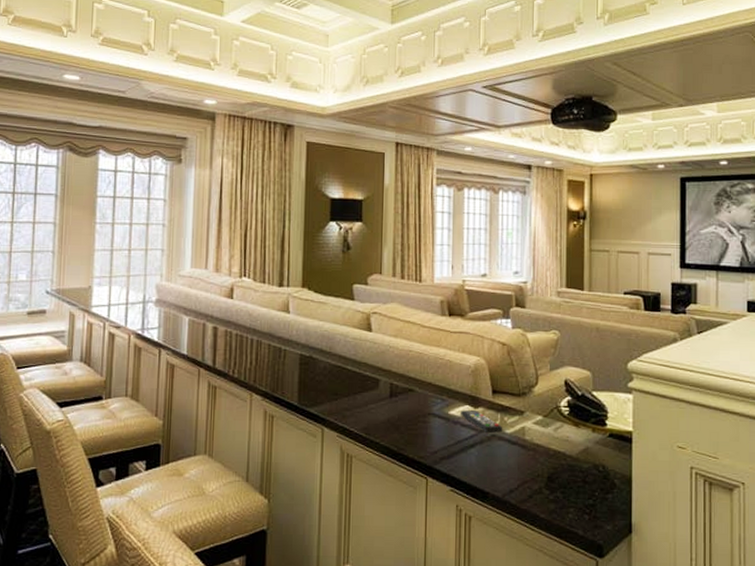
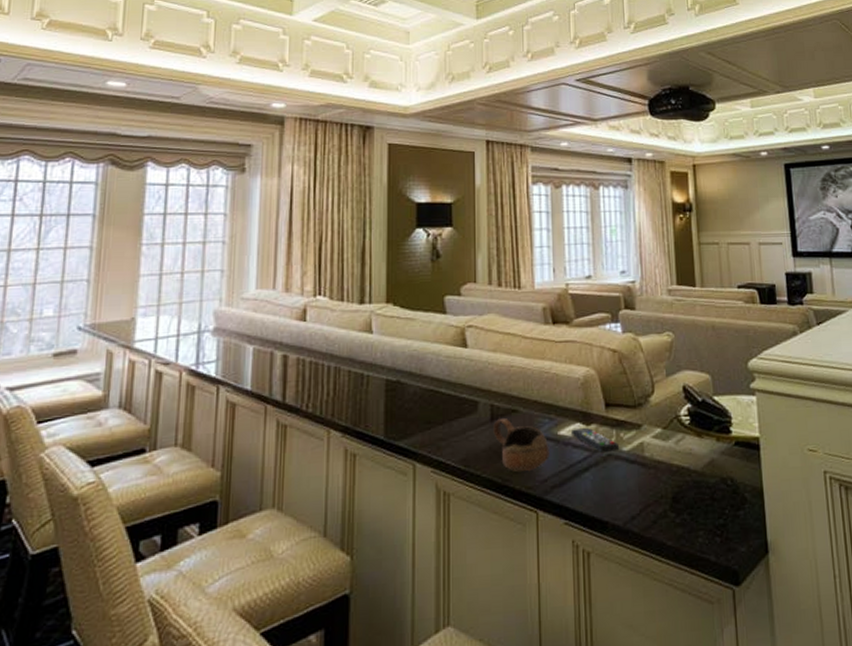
cup: none [392,396,440,442] -> present [493,419,550,472]

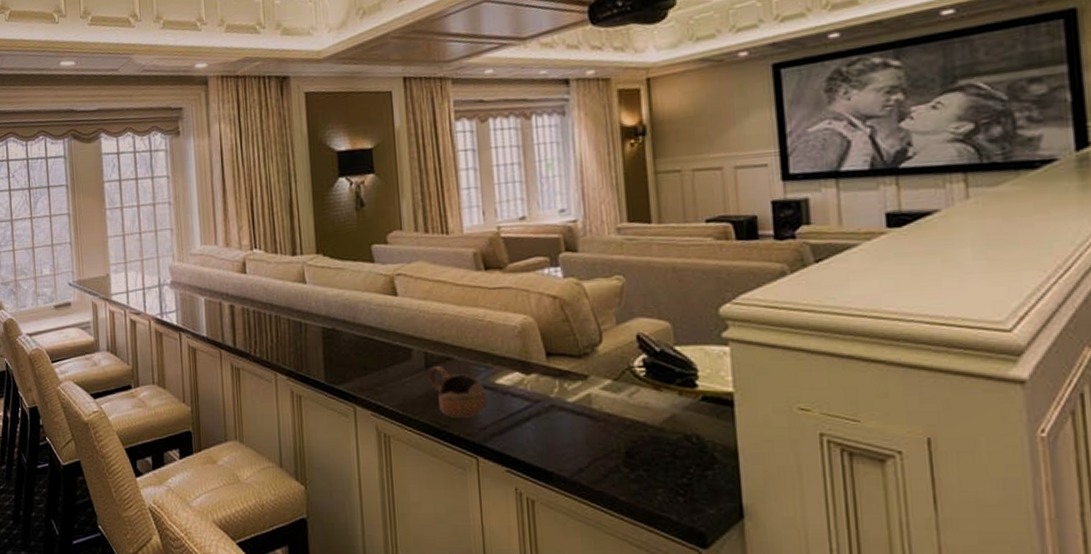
remote control: present [572,428,620,454] -> none [510,378,564,404]

